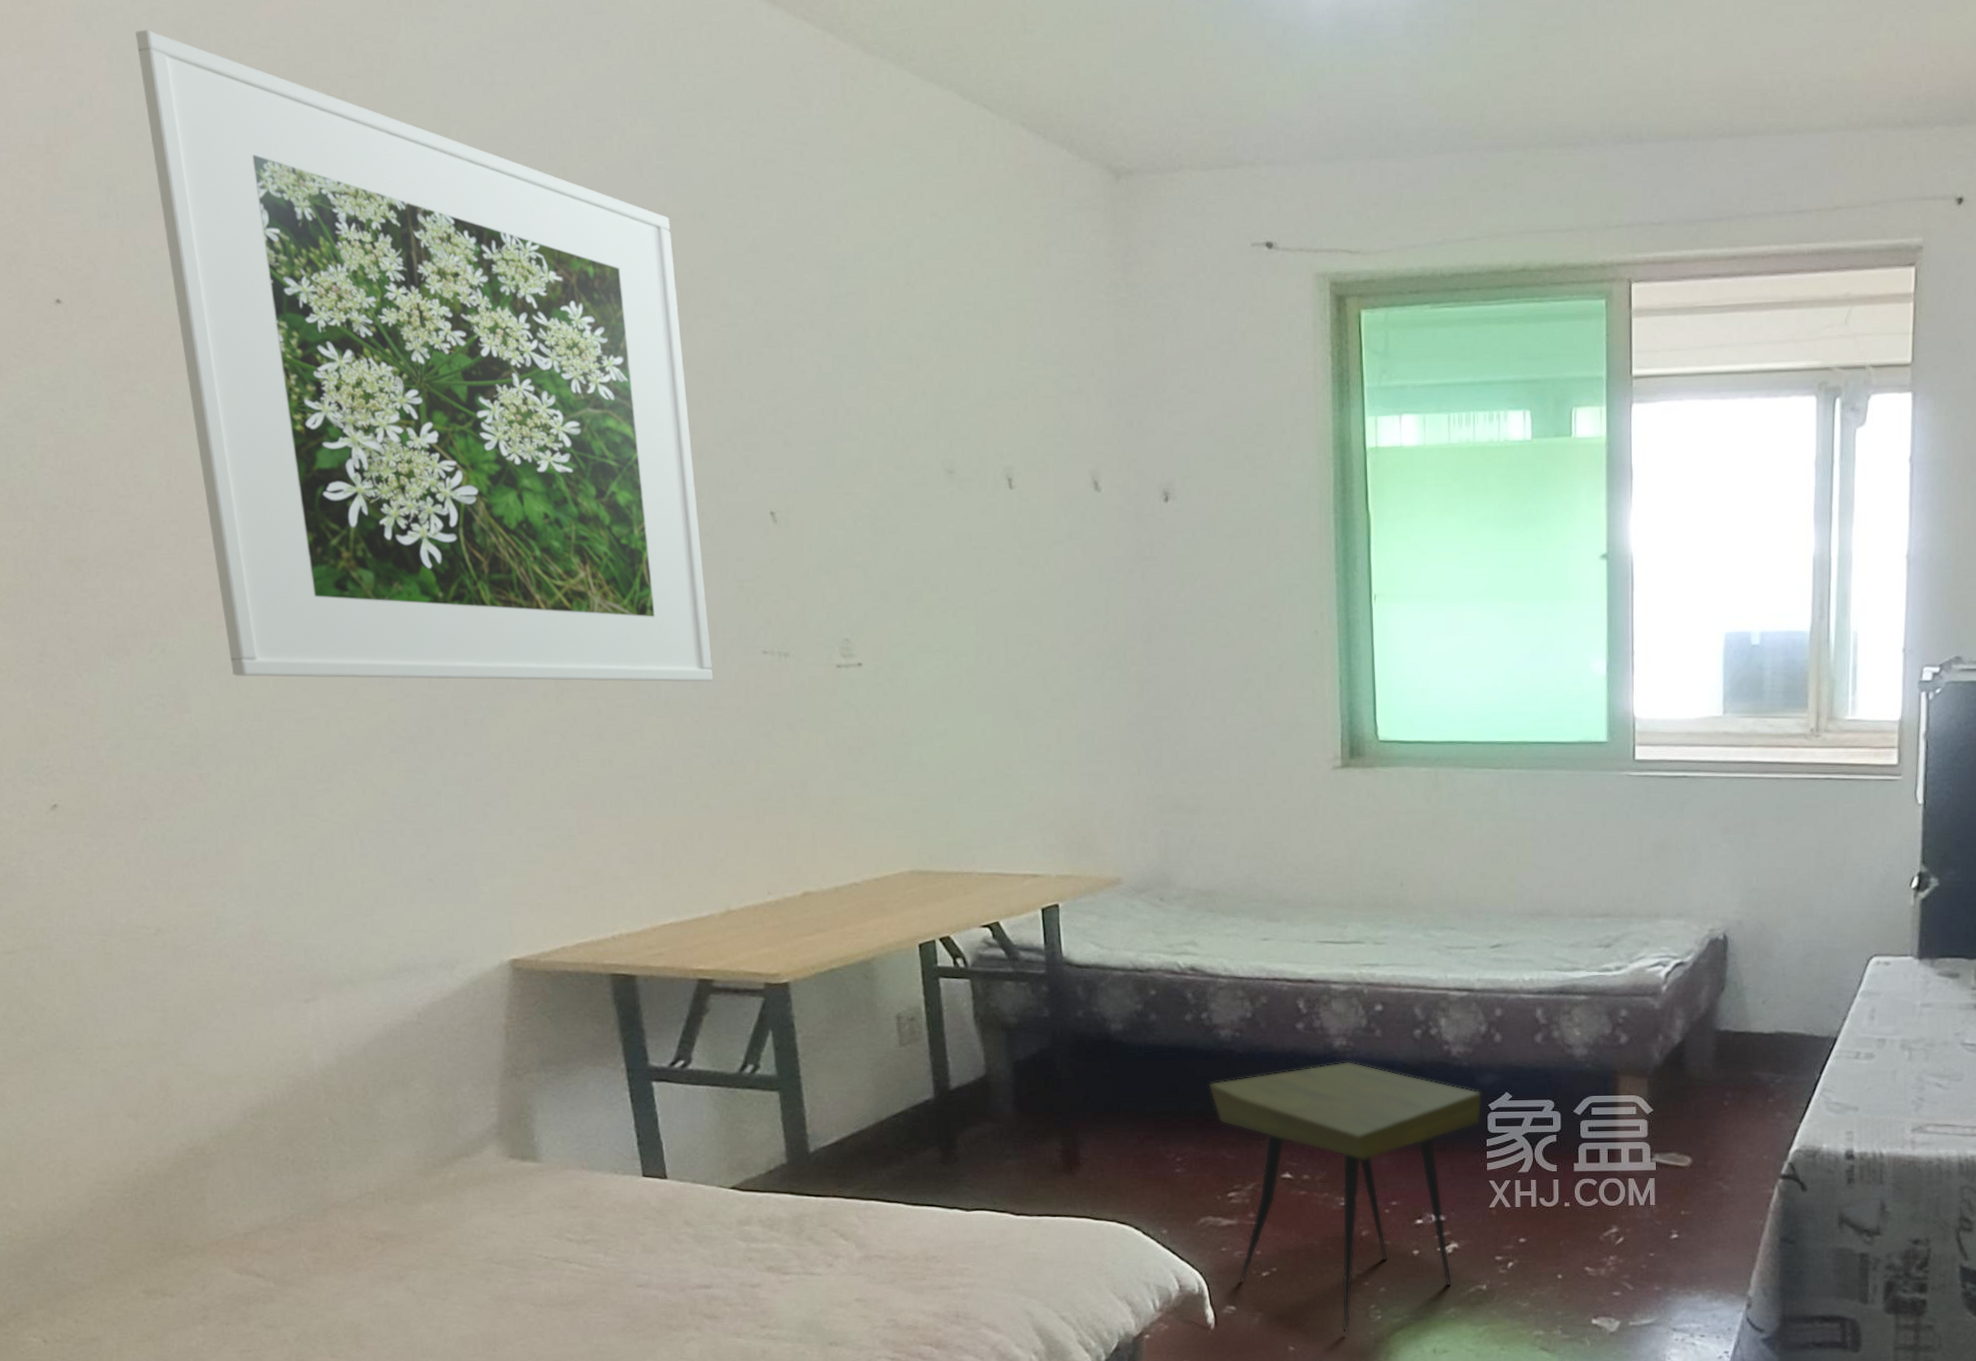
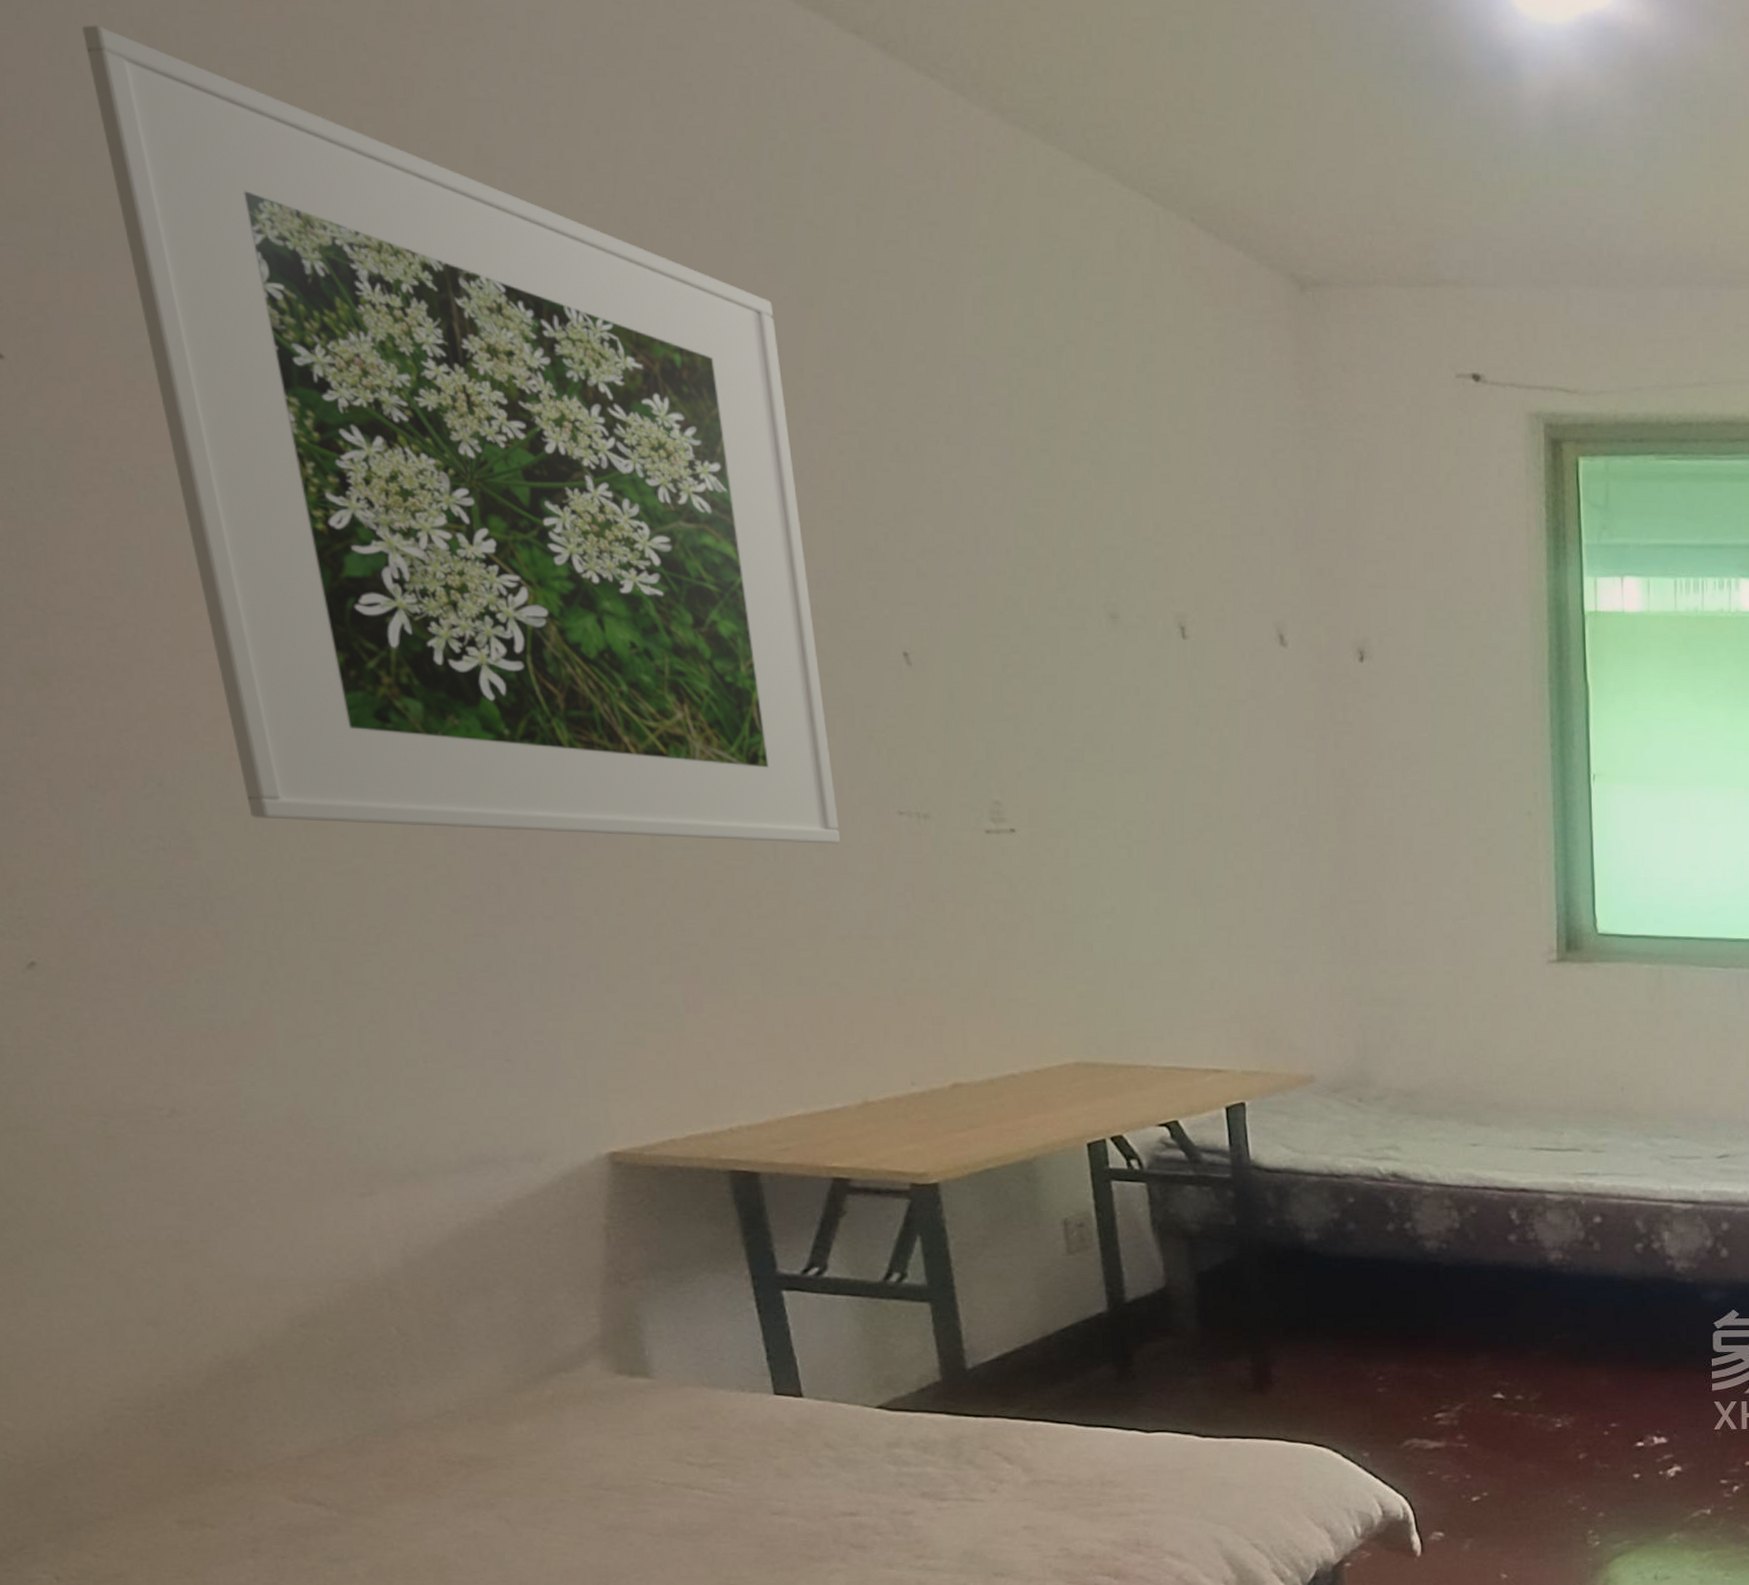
side table: present [1208,1061,1483,1332] -> none [1413,1276,1708,1559]

